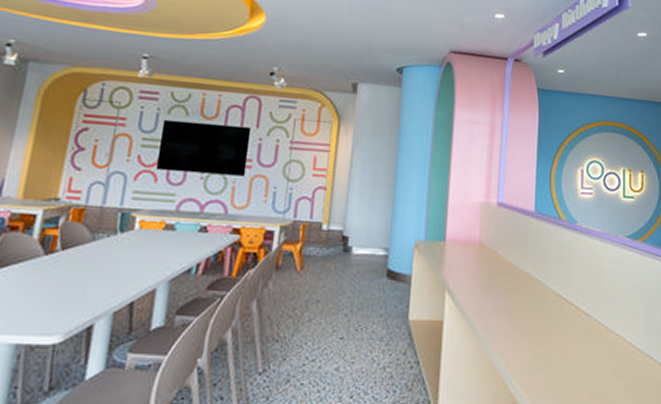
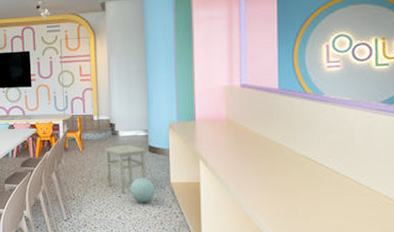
stool: none [326,266,384,334] -> present [104,144,147,194]
ball: none [356,312,389,348] -> present [130,177,156,203]

